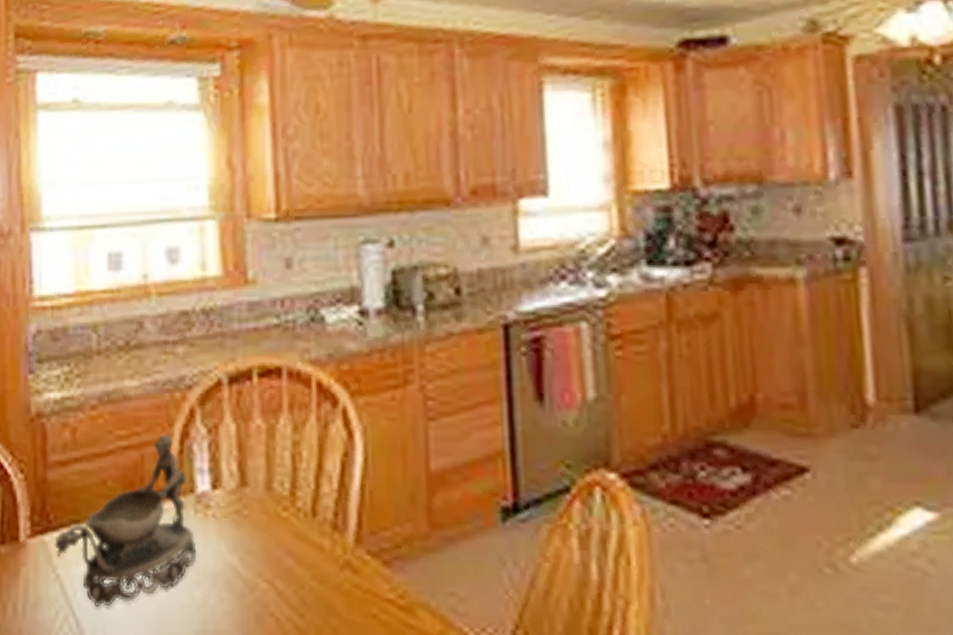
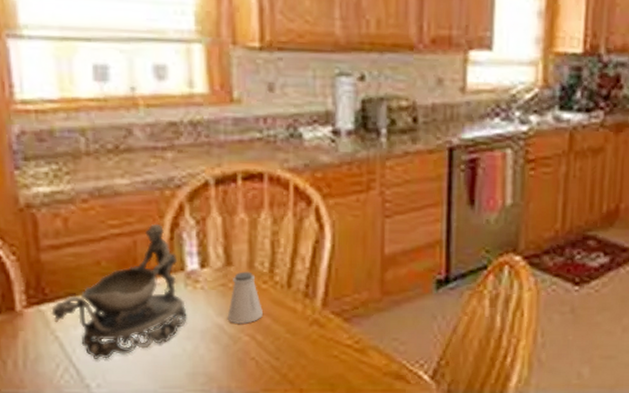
saltshaker: none [242,494,283,566] -> present [227,271,263,325]

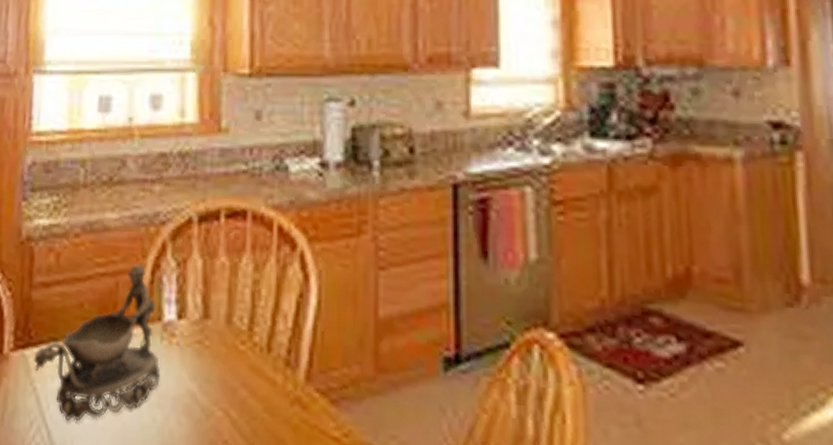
saltshaker: present [227,271,263,325] -> none [201,327,239,395]

